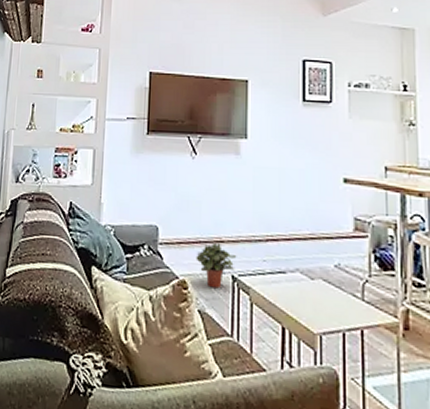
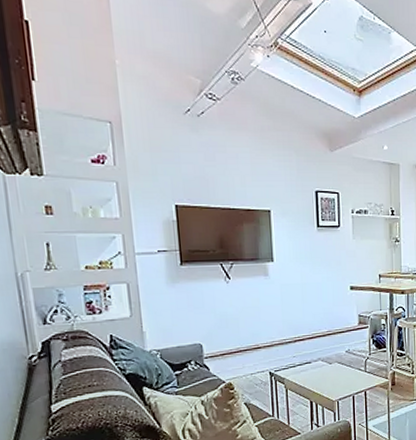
potted plant: present [196,243,237,289] -> none [238,350,272,385]

